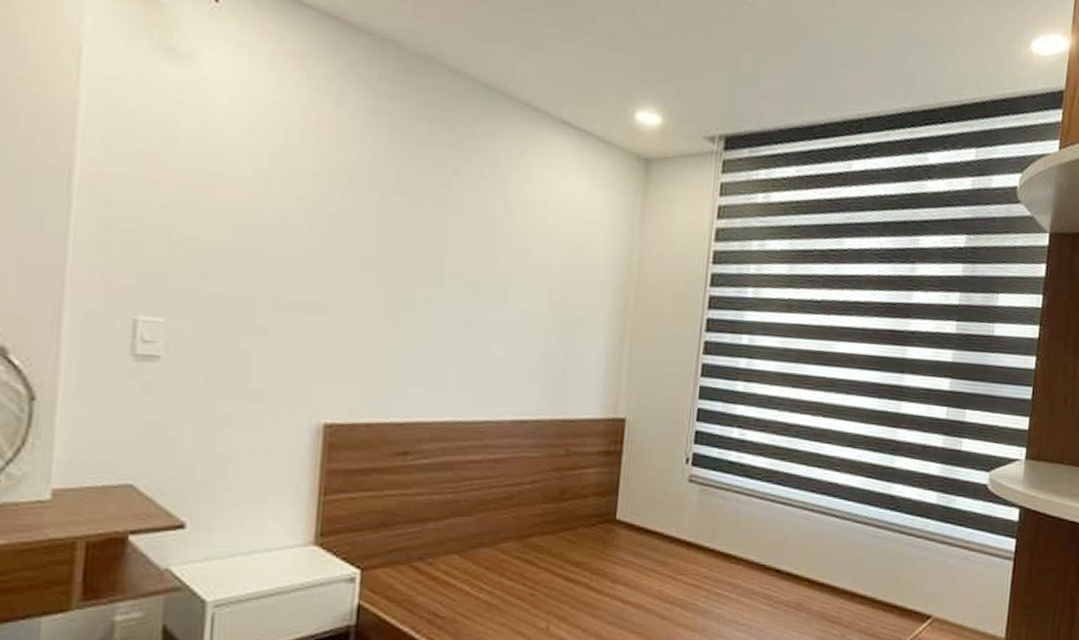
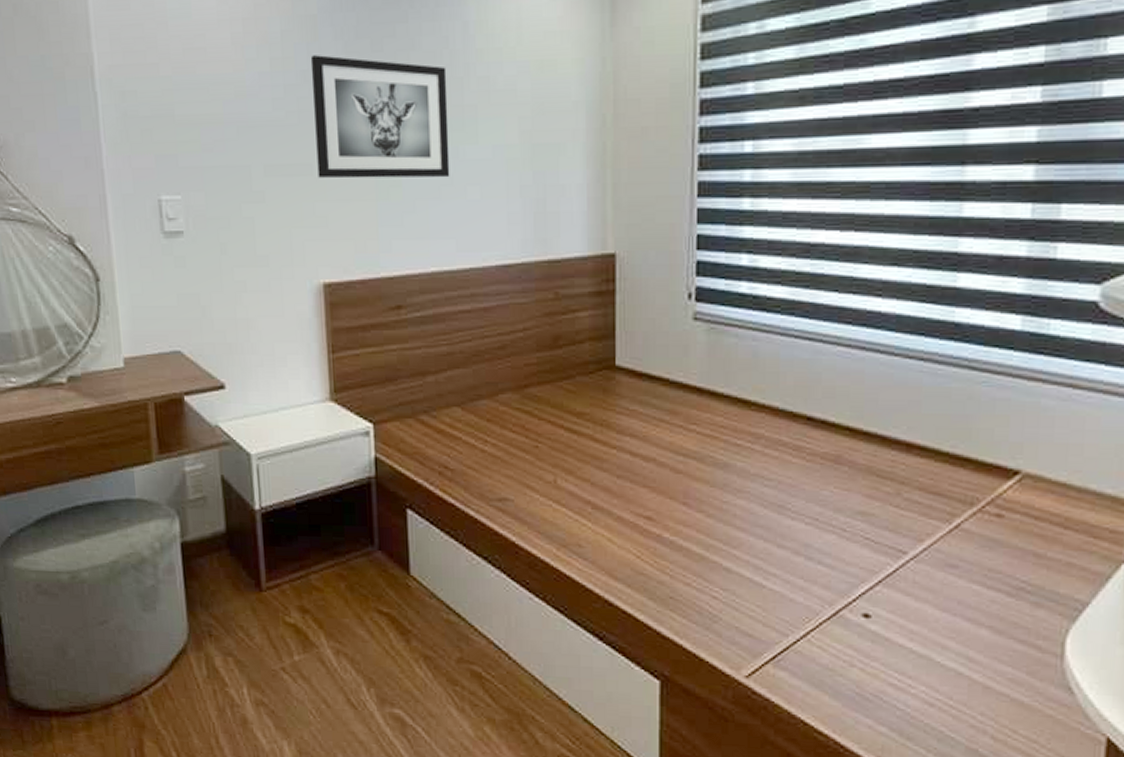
wall art: none [334,201,484,335] -> present [310,55,450,179]

